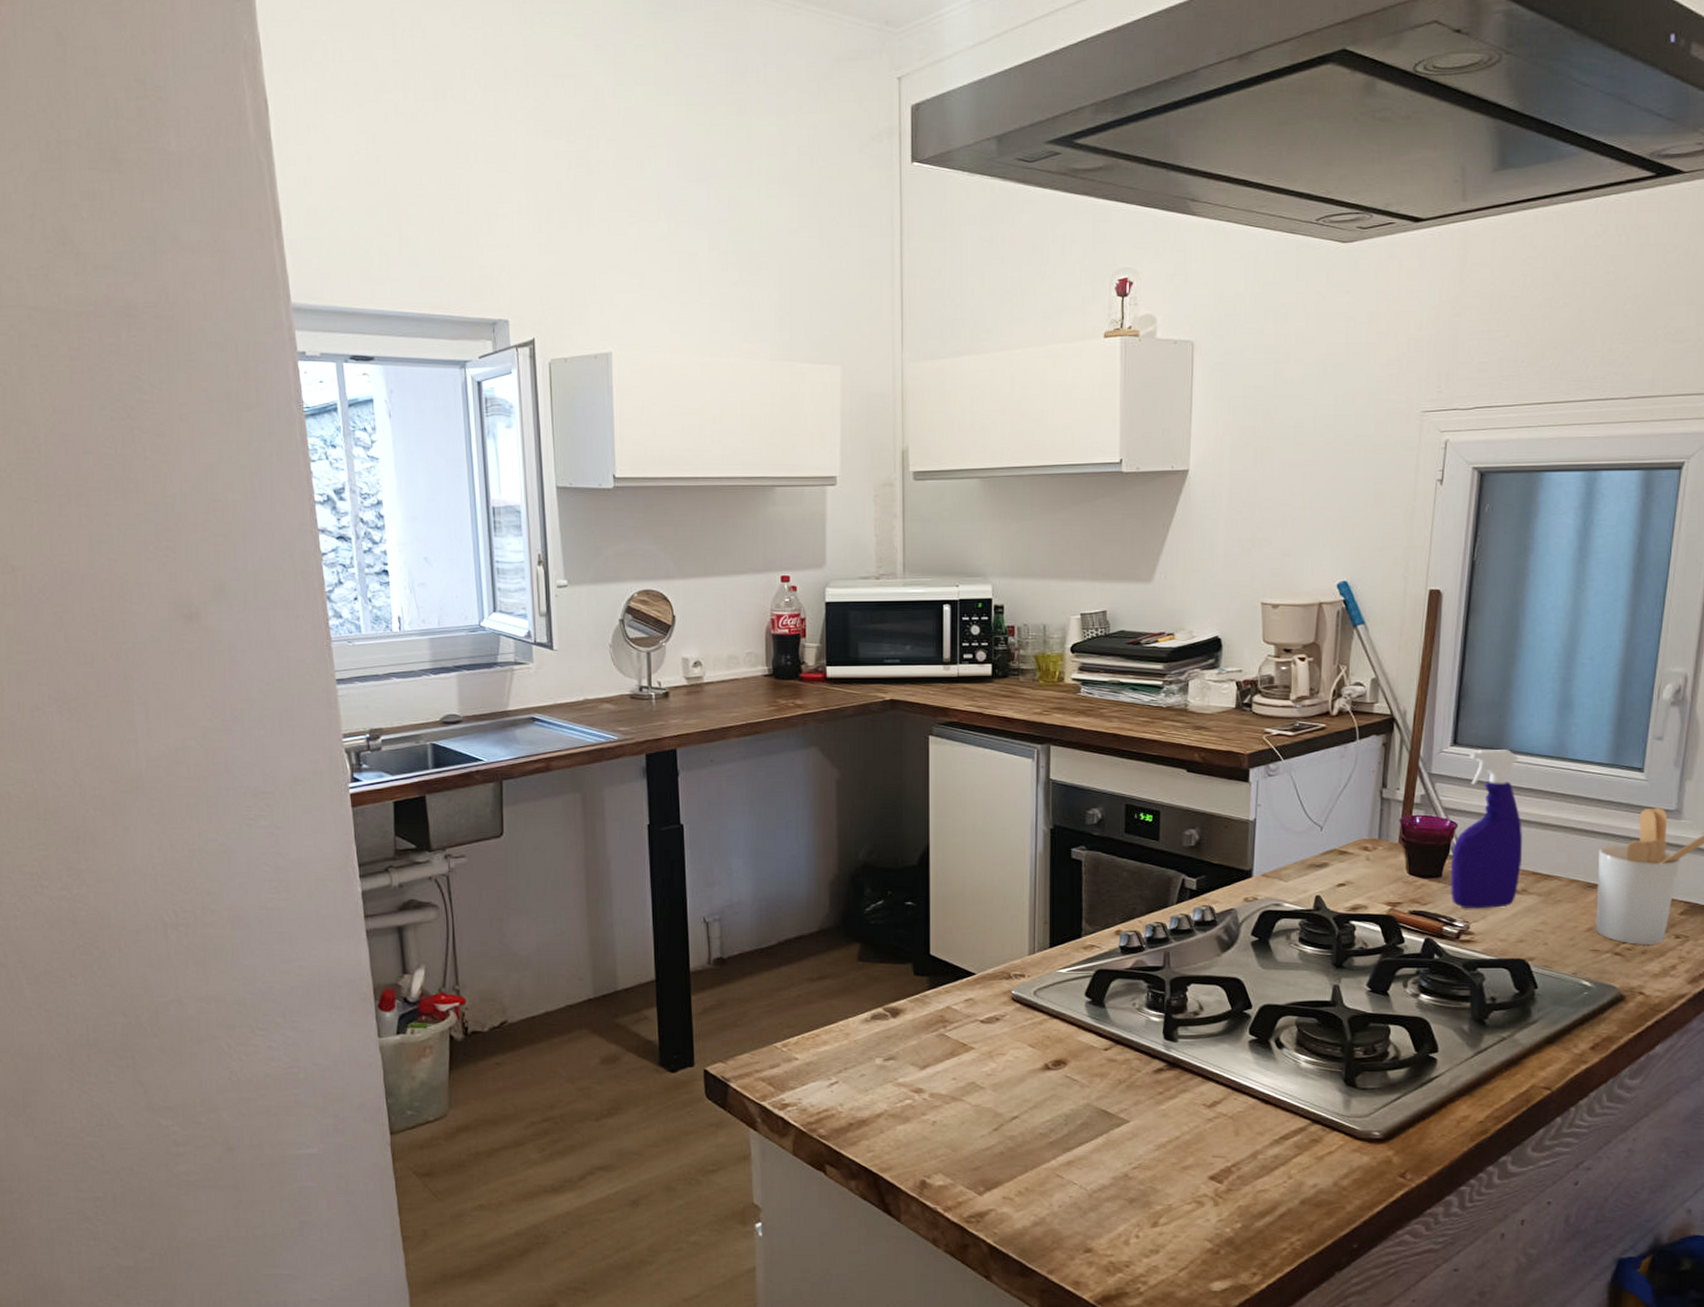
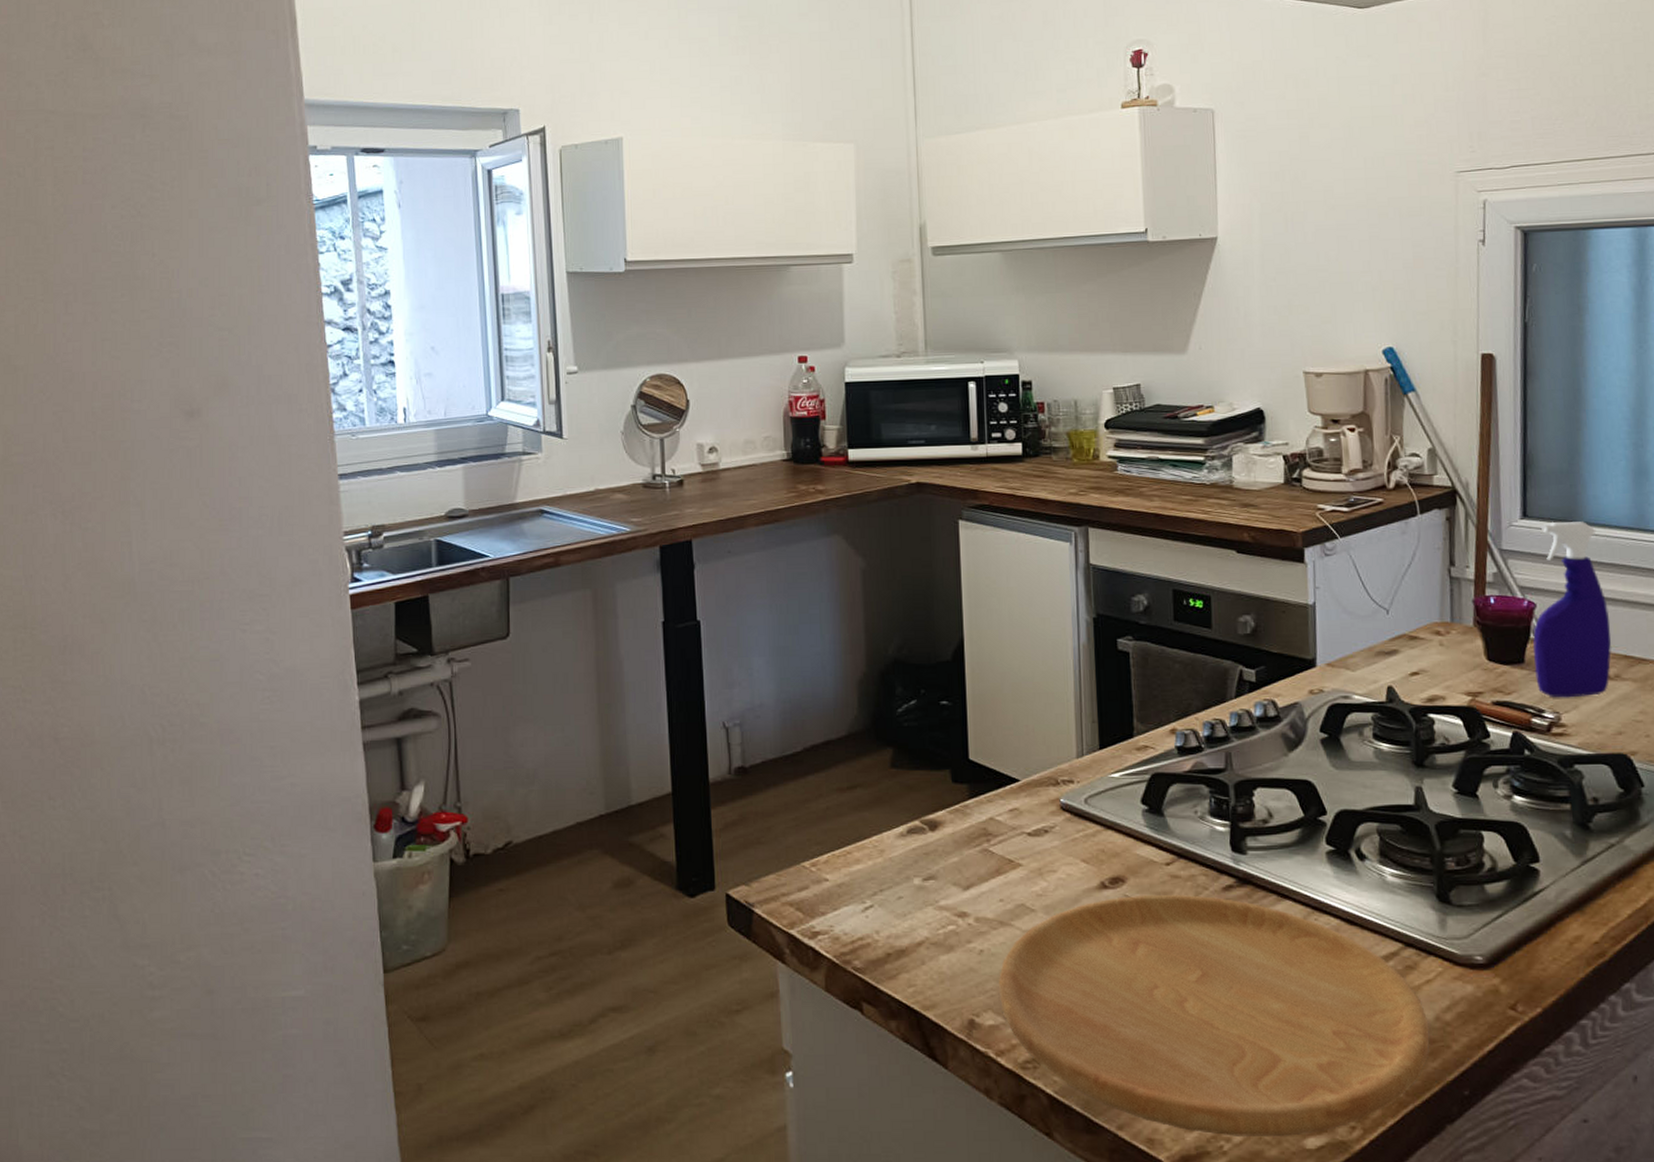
cutting board: none [948,1075,1328,1281] -> present [998,894,1430,1138]

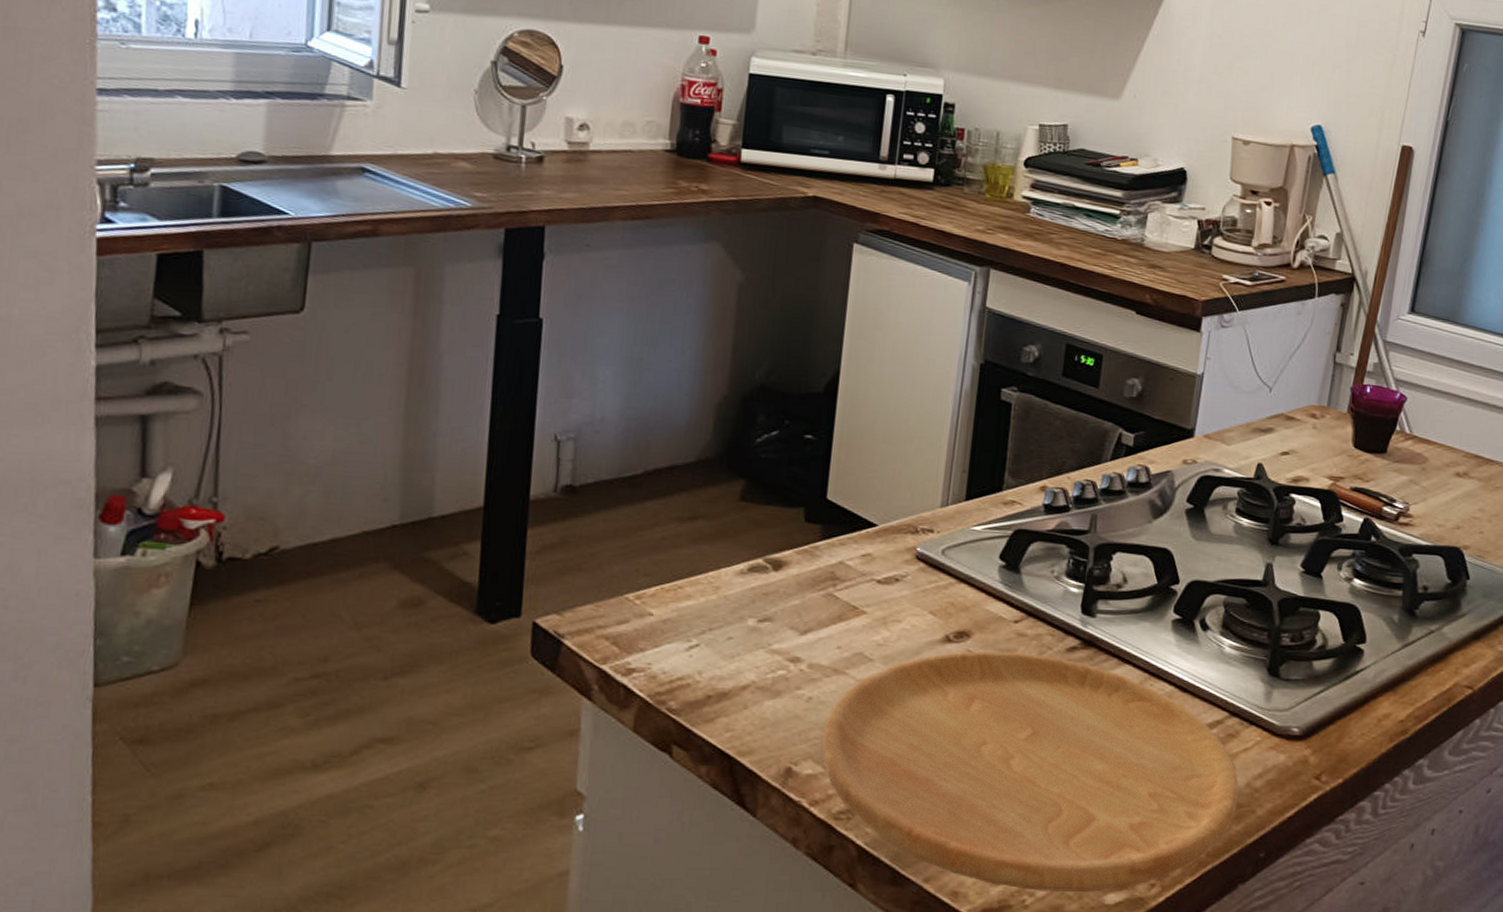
spray bottle: present [1533,522,1612,698] -> none [1393,320,1473,491]

